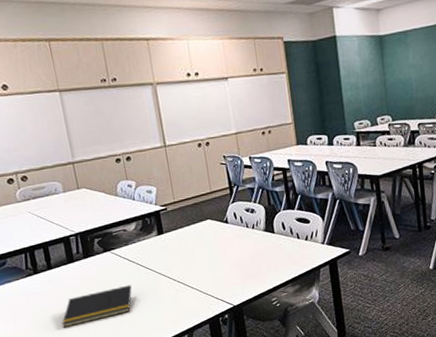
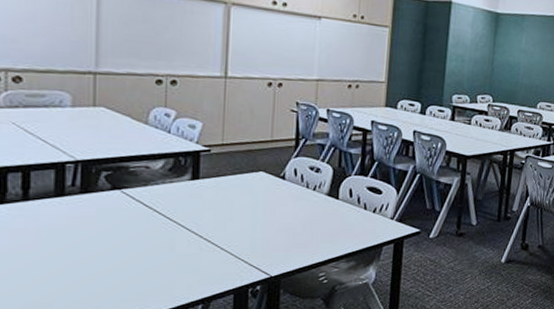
notepad: present [62,284,132,328] -> none [26,234,139,279]

